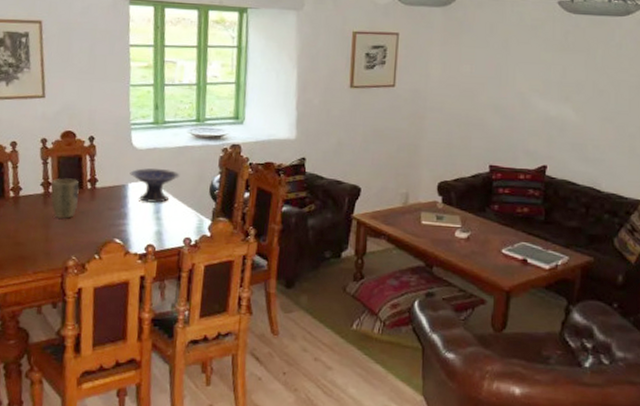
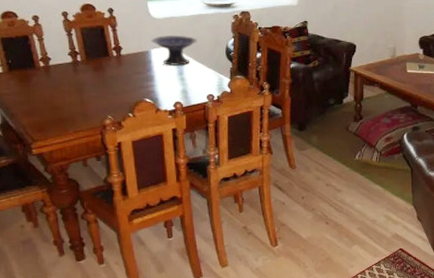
plant pot: present [51,178,80,220] -> none [79,47,107,85]

